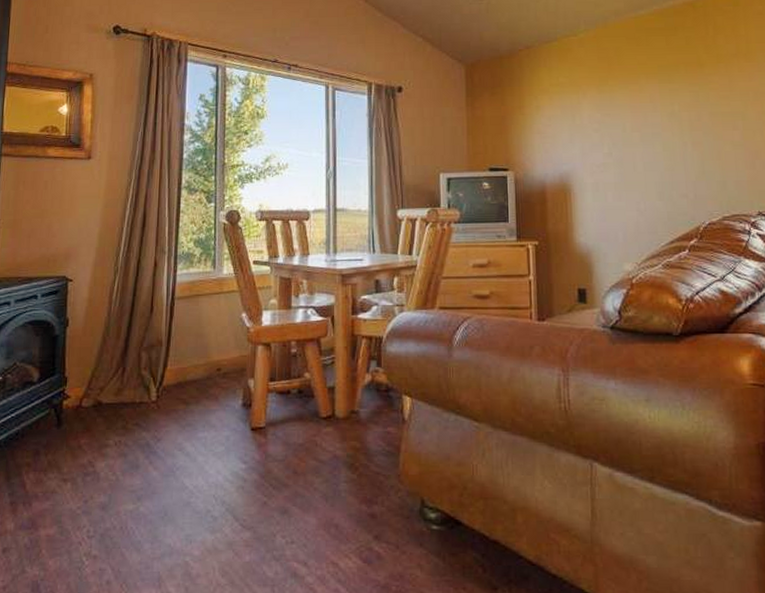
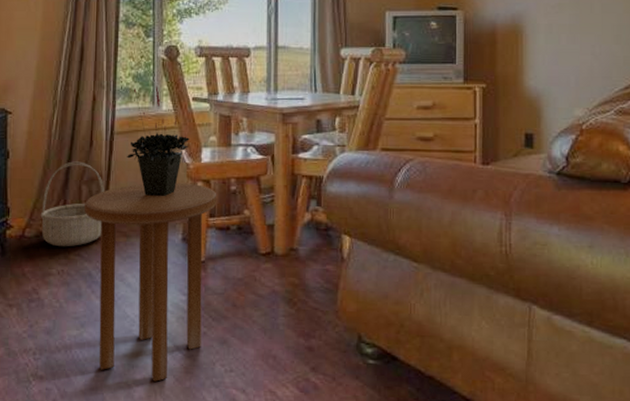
basket: none [98,328,164,417] -> present [40,161,104,247]
side table: none [144,347,278,557] -> present [85,182,217,382]
potted plant: none [187,250,250,362] -> present [127,85,190,197]

